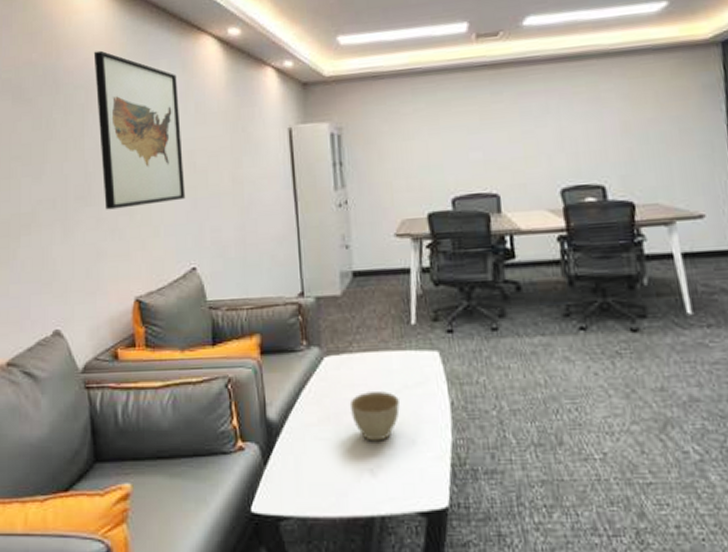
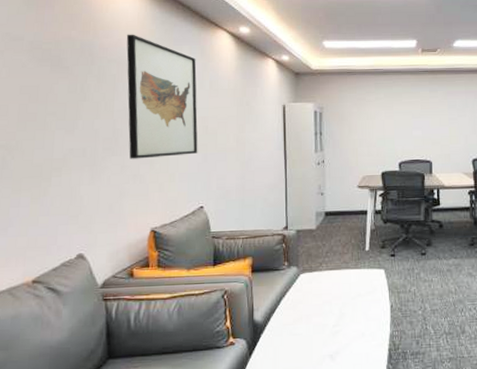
planter bowl: present [349,391,400,441] -> none [317,299,354,335]

